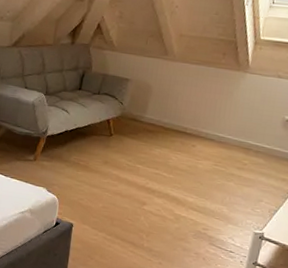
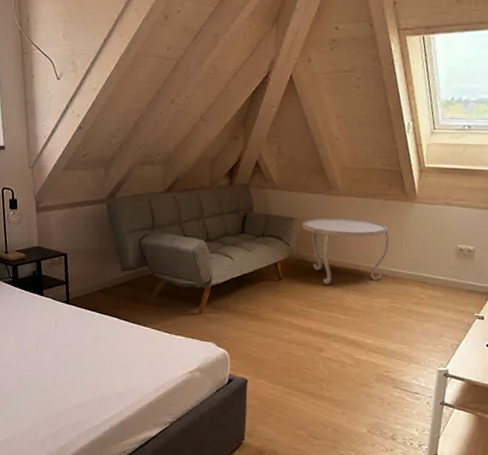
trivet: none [136,81,219,144] -> present [301,218,390,285]

